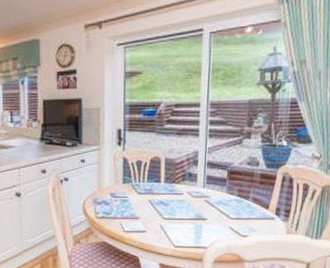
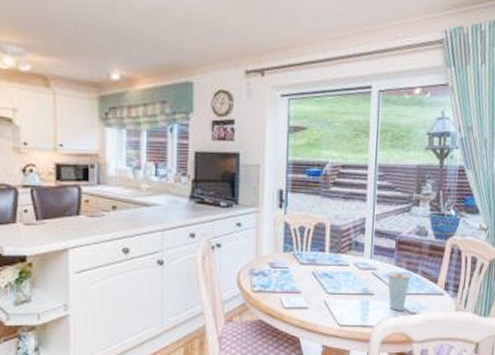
cup: none [219,199,243,234] -> present [386,272,412,311]

